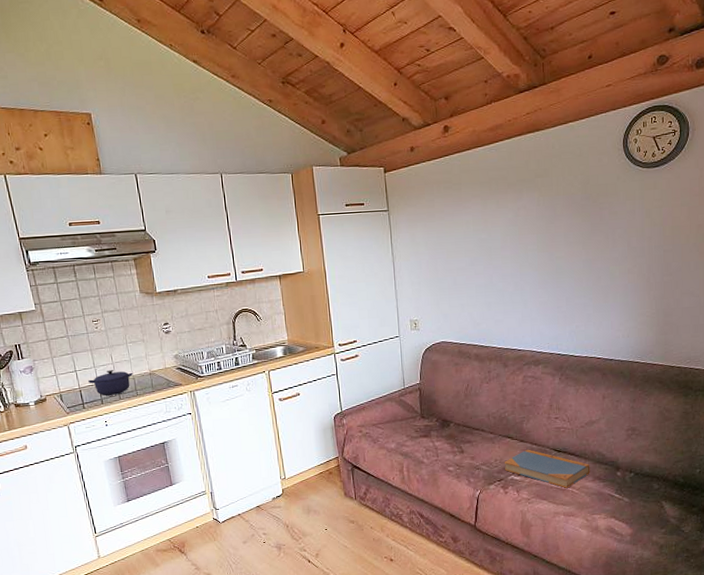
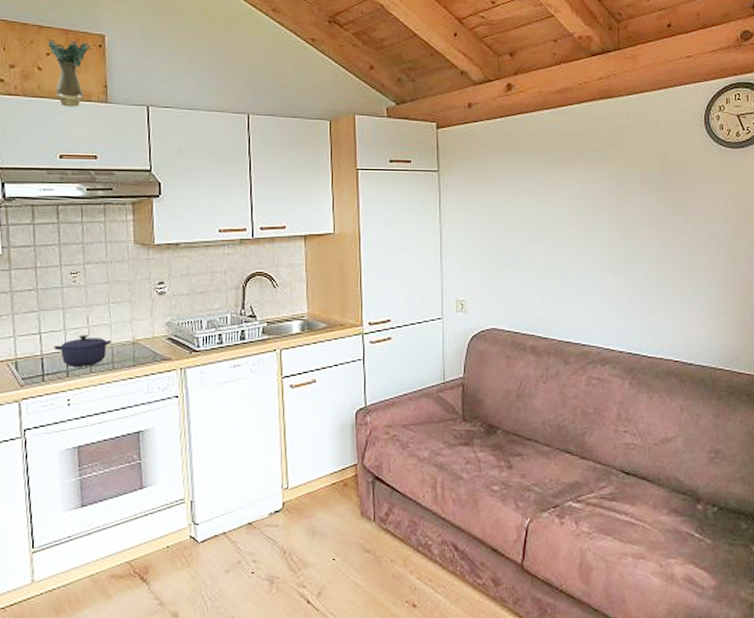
vase: none [43,121,81,181] -> present [47,39,91,107]
book: present [504,449,590,488] -> none [560,468,665,522]

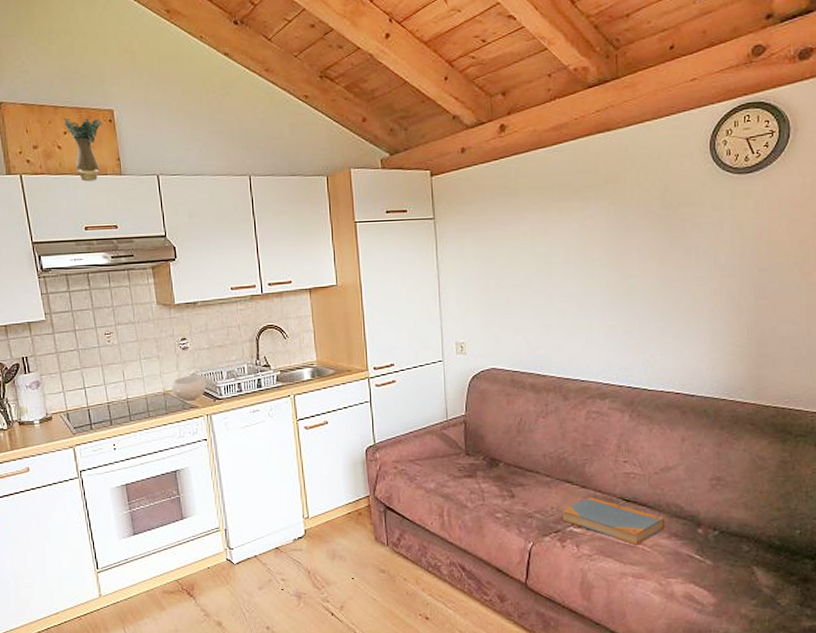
cooking pot: present [54,335,113,366] -> none [97,388,146,416]
bowl: none [143,323,183,352] -> present [172,374,207,401]
book: none [560,468,665,522] -> present [561,496,665,545]

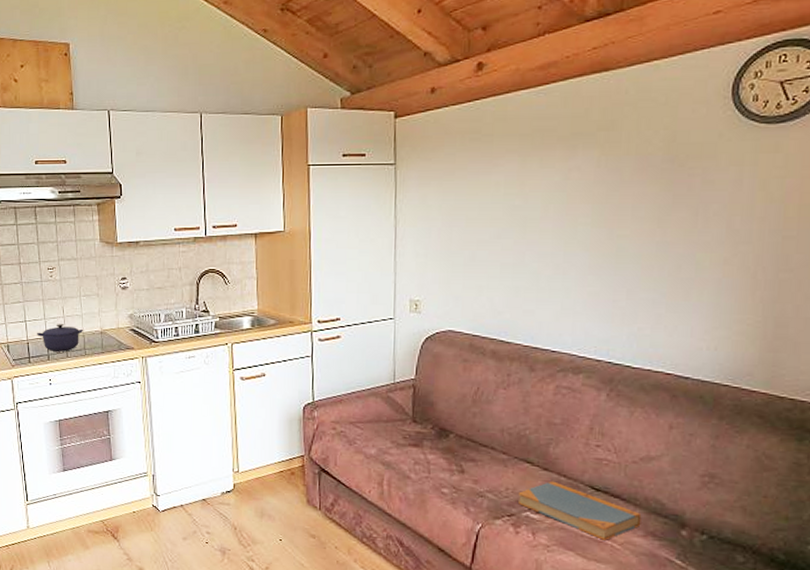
vase: present [63,118,102,182] -> none [21,51,58,115]
cooking pot: none [97,388,146,416] -> present [37,324,84,352]
bowl: present [172,374,207,401] -> none [109,315,144,342]

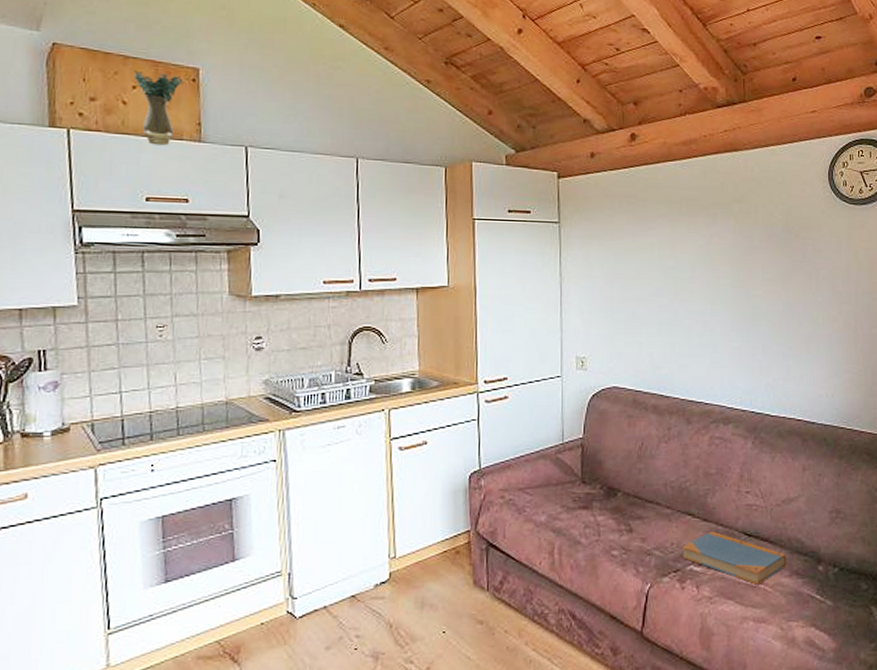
vase: none [21,51,58,115] -> present [134,70,183,146]
cooking pot: present [37,324,84,352] -> none [136,394,203,429]

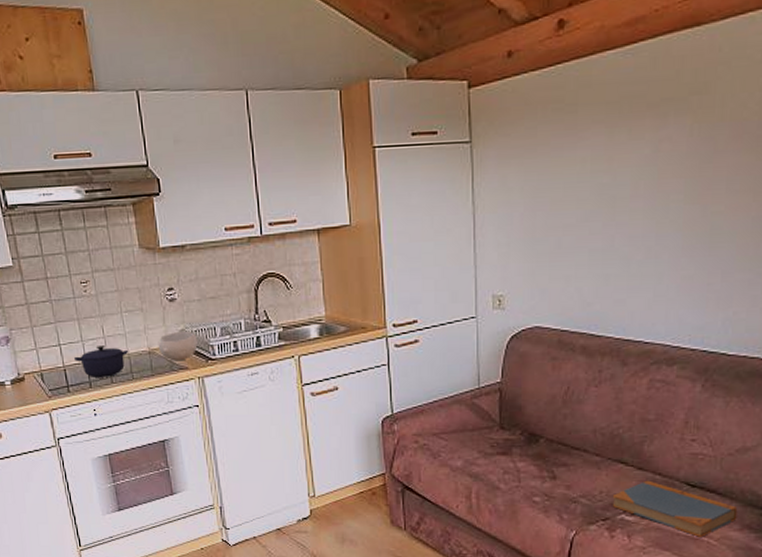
vase: present [134,70,183,146] -> none [24,20,70,100]
cooking pot: none [136,394,203,429] -> present [74,346,129,377]
bowl: none [237,381,283,413] -> present [158,330,198,361]

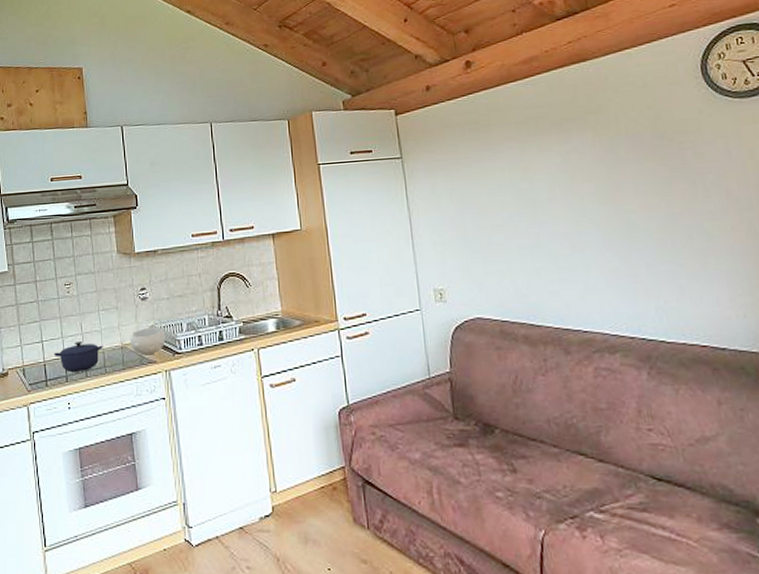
book: present [612,480,738,537] -> none [576,473,713,538]

